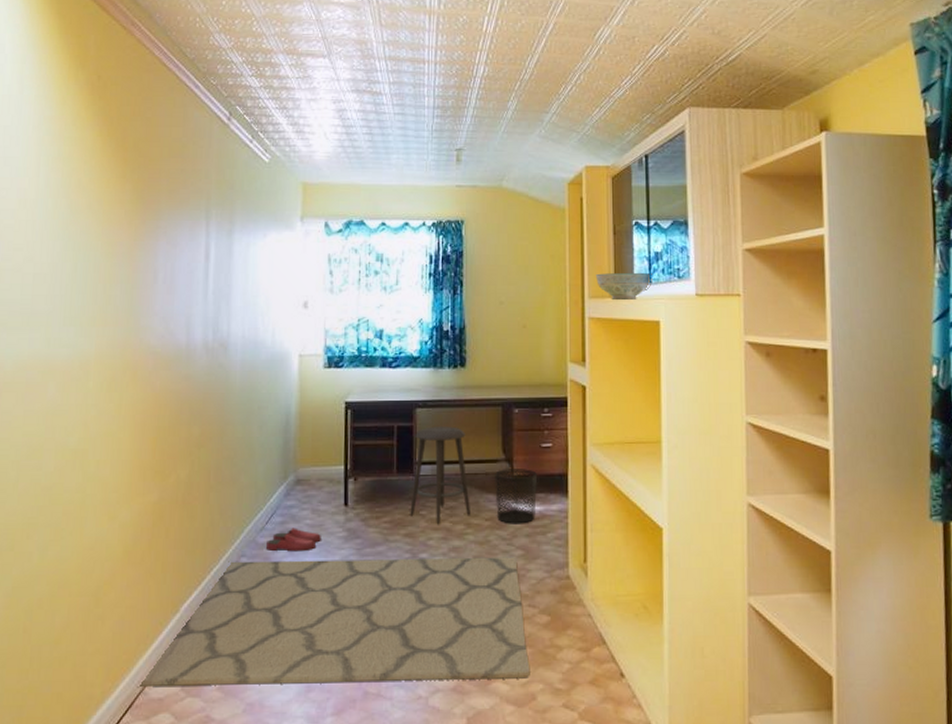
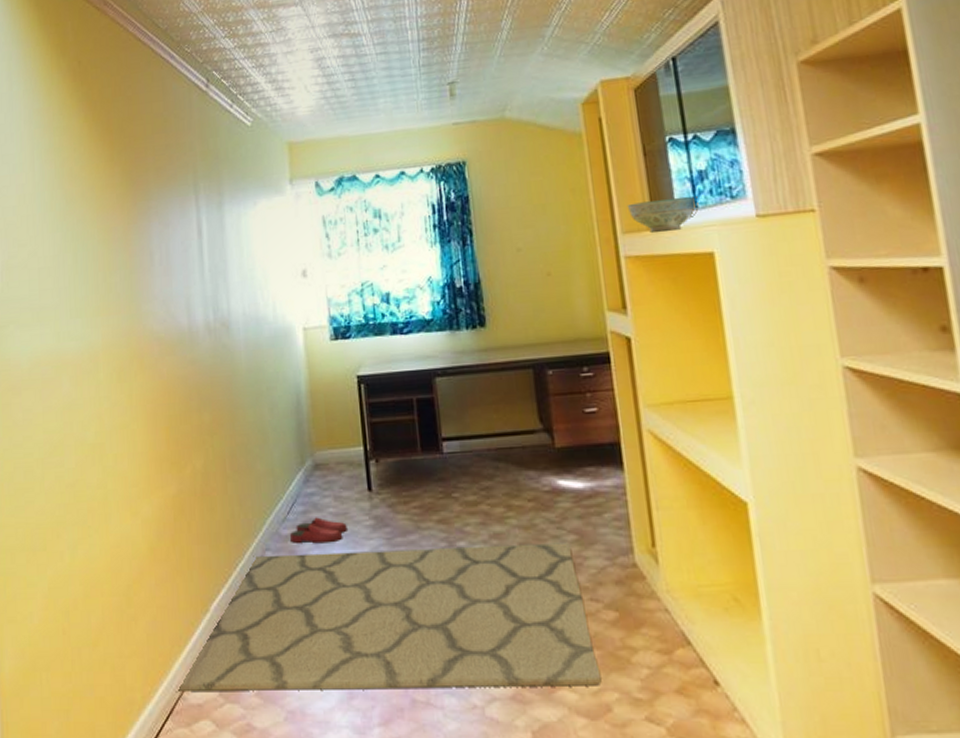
stool: present [410,426,470,525] -> none [437,395,510,509]
waste bin: present [493,467,538,524] -> none [532,439,587,505]

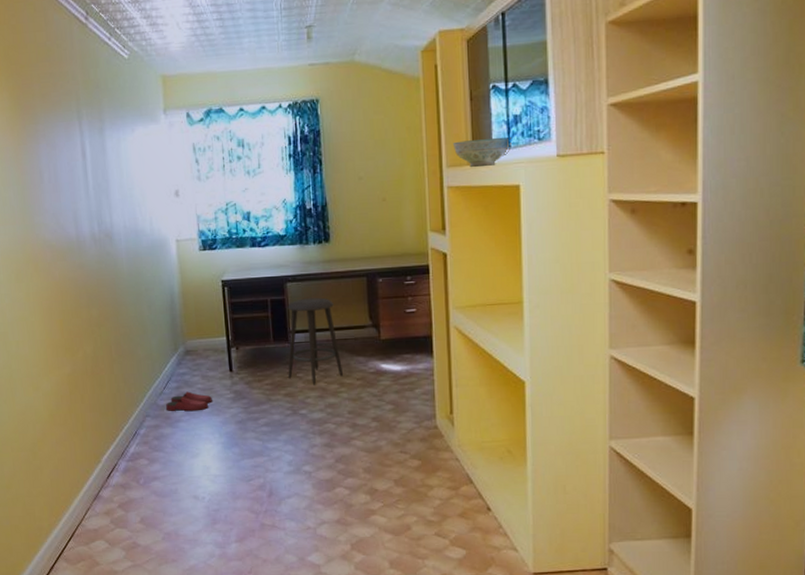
rug: present [175,542,602,693] -> none [75,411,405,521]
stool: none [437,395,510,509] -> present [287,297,343,385]

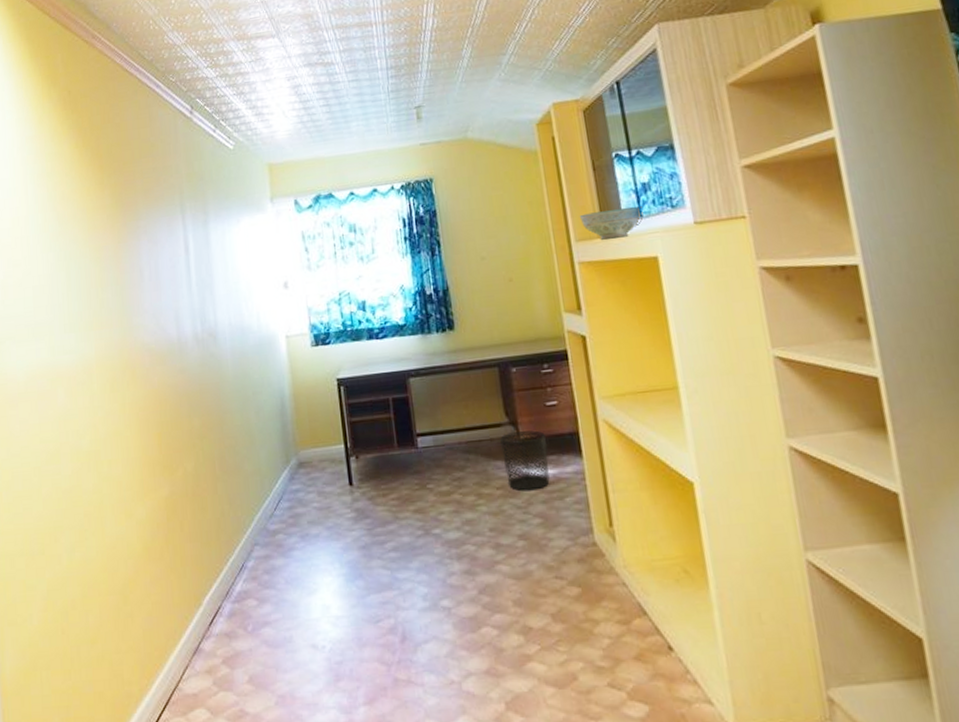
slippers: present [166,391,212,412] -> none [277,512,331,537]
stool: present [287,297,343,385] -> none [412,393,480,498]
waste bin: none [362,332,404,383] -> present [499,430,550,492]

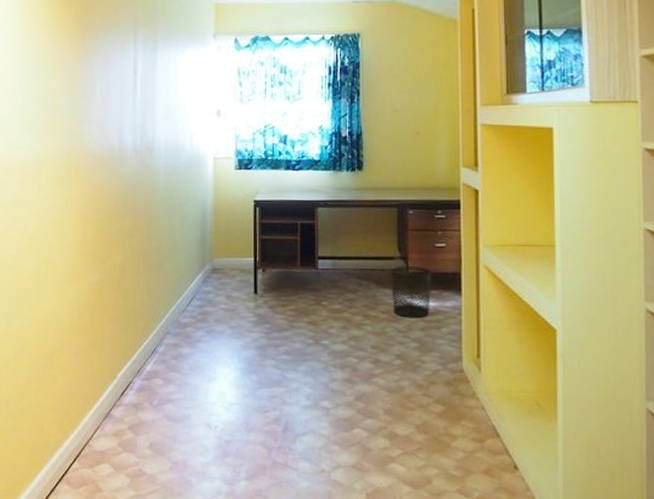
decorative bowl: present [579,206,643,241] -> none [487,81,545,108]

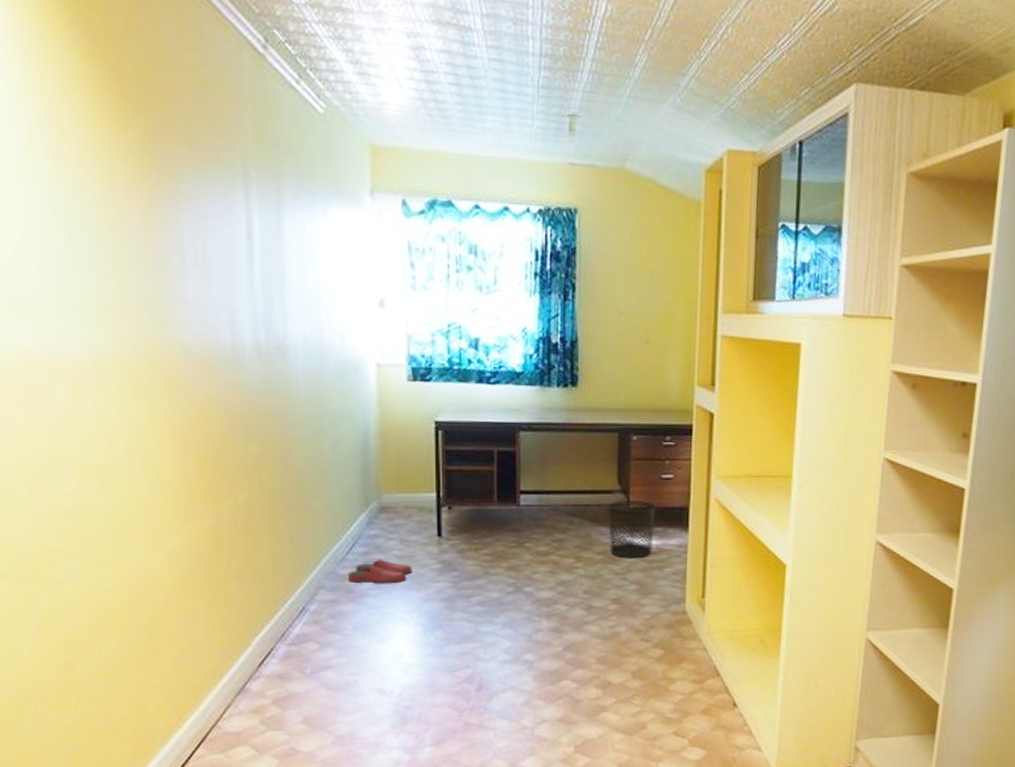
slippers: none [188,311,234,332] -> present [348,559,412,584]

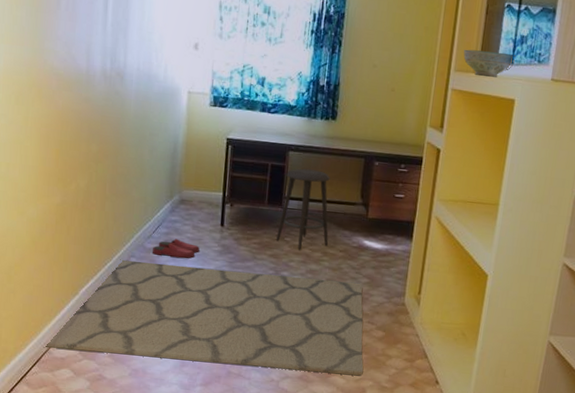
rug: none [208,591,641,722] -> present [43,259,364,376]
stool: none [513,452,581,558] -> present [276,168,330,251]
waste bin: present [607,499,656,559] -> none [349,210,388,258]
decorative bowl: none [731,284,797,318] -> present [463,49,515,78]

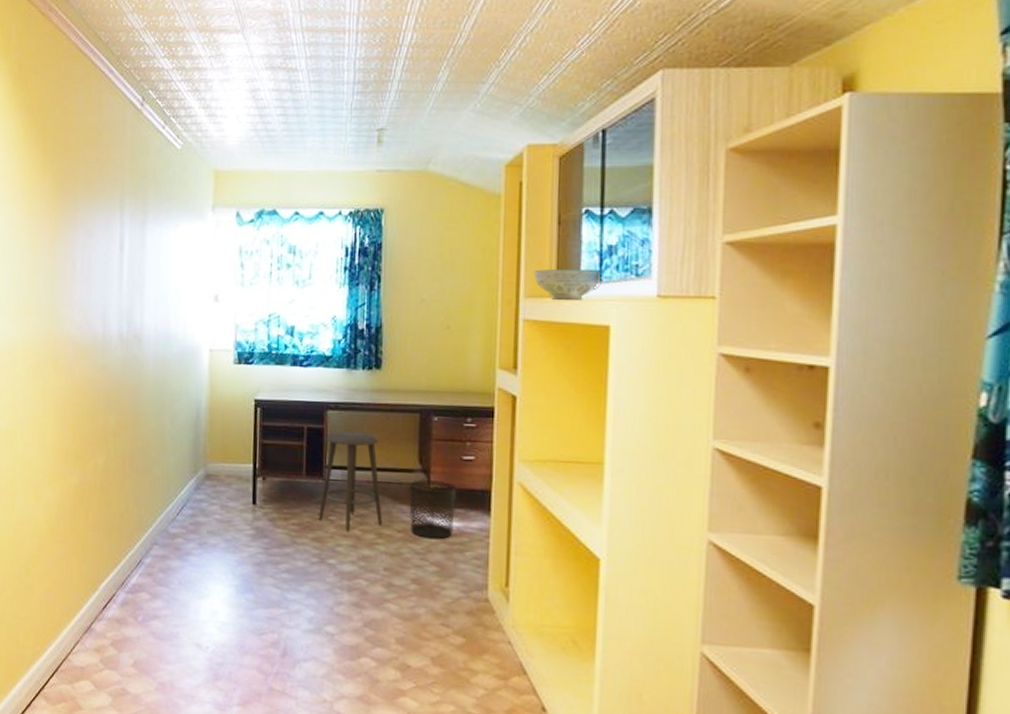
rug: present [43,259,364,376] -> none [62,547,441,698]
slippers: present [153,238,200,259] -> none [177,521,230,545]
waste bin: none [349,210,388,258] -> present [408,478,457,540]

